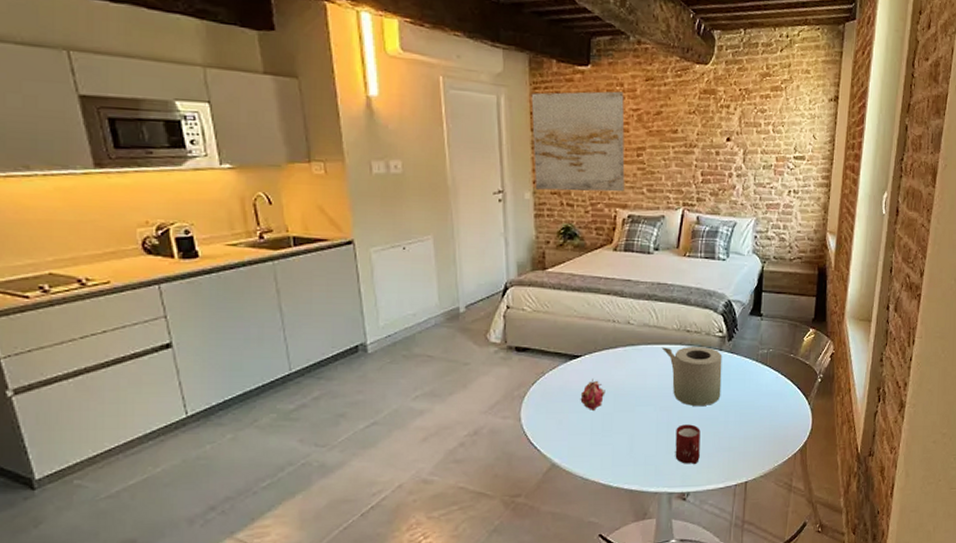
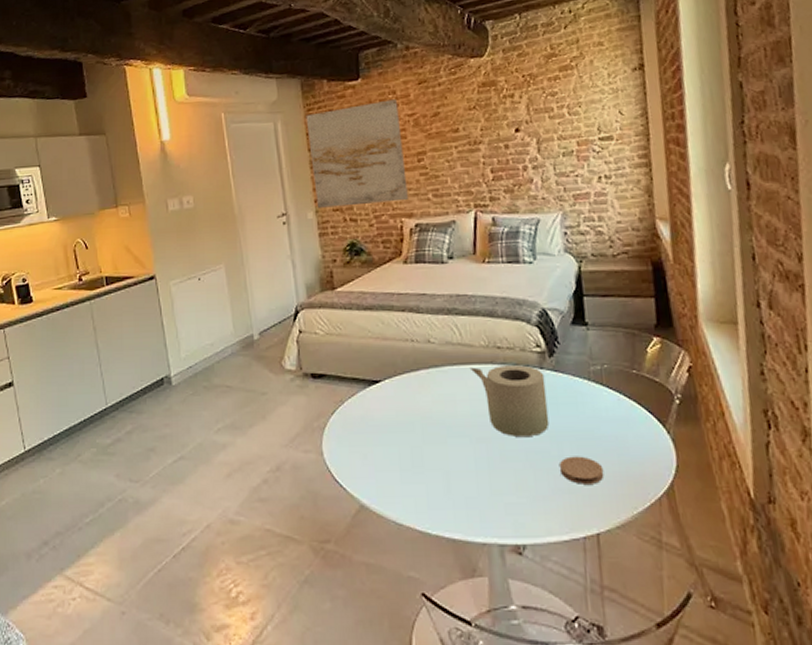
fruit: present [580,379,606,412] -> none [384,406,412,444]
cup: present [675,424,701,465] -> none [499,459,533,511]
coaster: none [724,422,758,444] -> present [559,456,604,484]

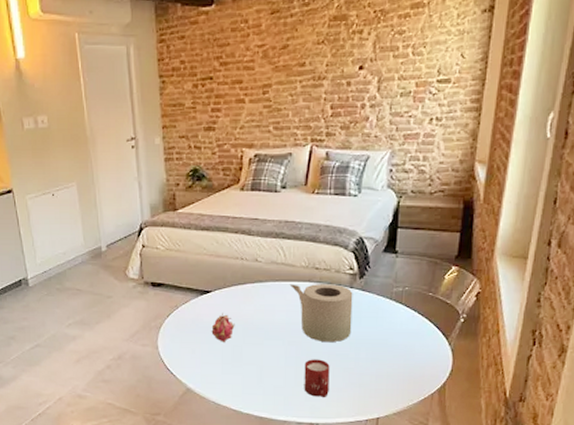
wall art: present [306,99,408,208] -> none [158,28,251,134]
fruit: none [384,406,412,444] -> present [211,313,235,343]
cup: none [499,459,533,511] -> present [304,359,330,398]
coaster: present [559,456,604,484] -> none [354,359,391,381]

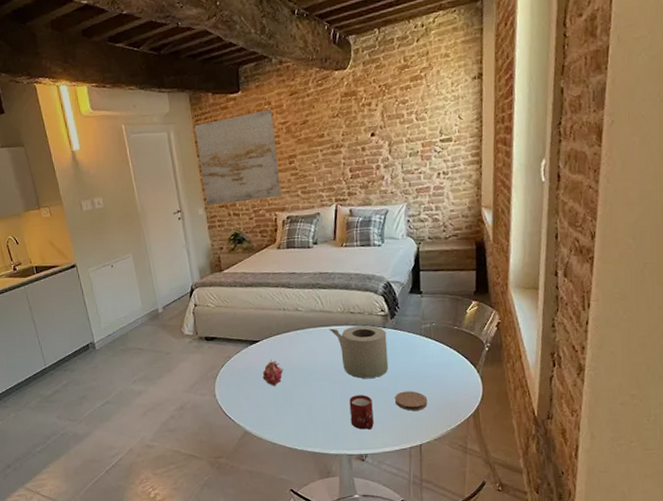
wall art: none [158,28,251,134] -> present [194,109,281,205]
coaster: none [354,359,391,381] -> present [394,391,428,411]

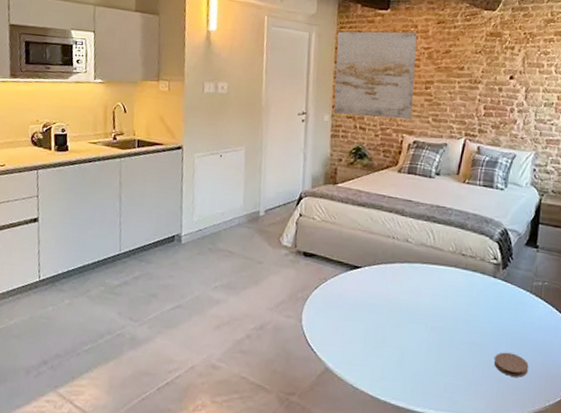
fruit: present [262,359,283,387] -> none [357,290,381,322]
toilet paper roll: present [328,325,389,378] -> none [436,267,496,332]
cup: present [349,395,374,431] -> none [443,347,470,391]

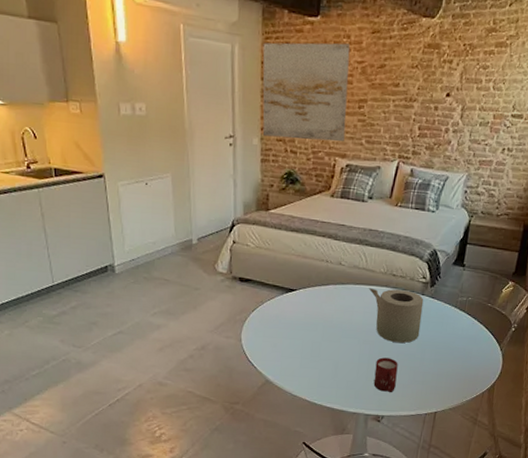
toilet paper roll: none [436,267,496,332] -> present [368,288,424,343]
cup: none [443,347,470,391] -> present [373,357,398,393]
coaster: present [493,352,529,377] -> none [419,359,450,380]

